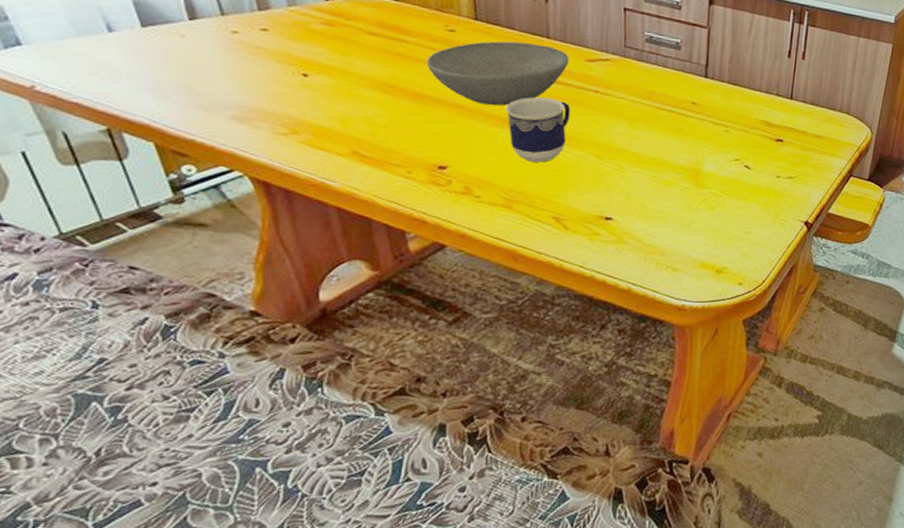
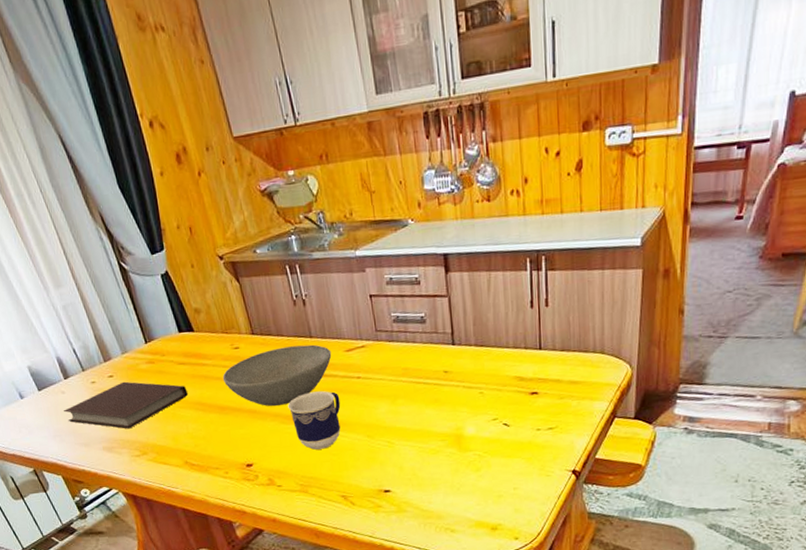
notebook: none [178,39,374,99] -> present [64,381,188,429]

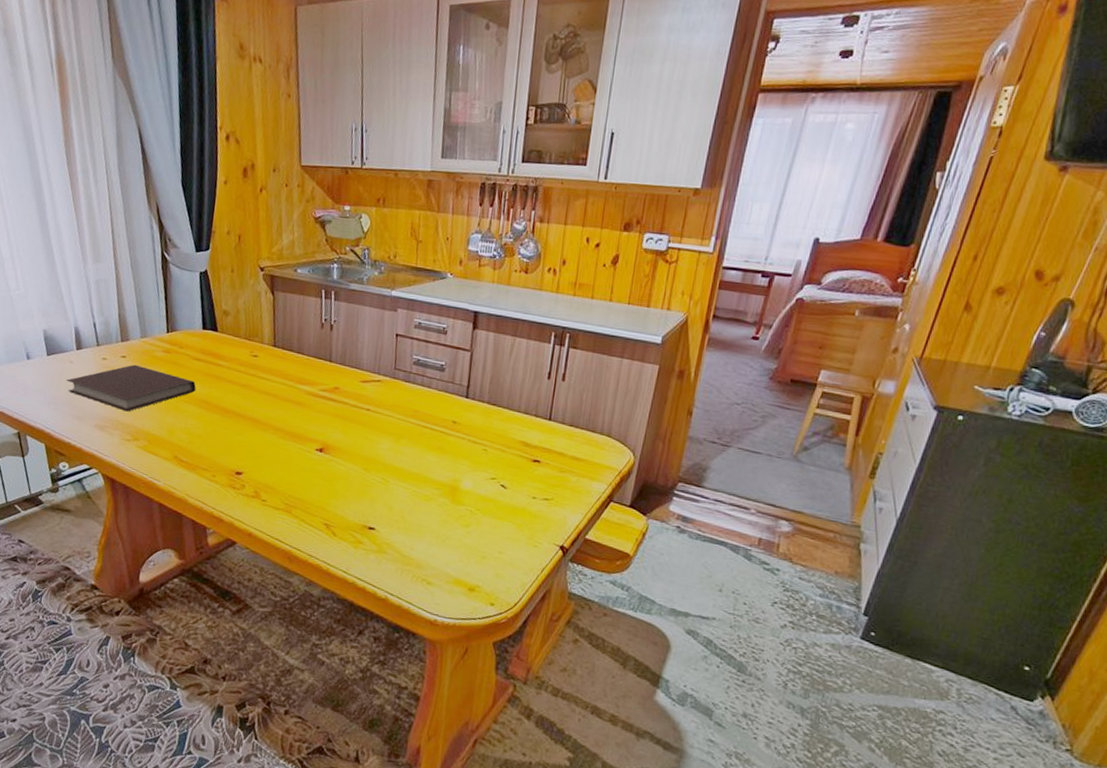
bowl: present [222,344,332,407] -> none [234,364,347,421]
cup: present [287,391,341,450] -> none [291,413,345,473]

